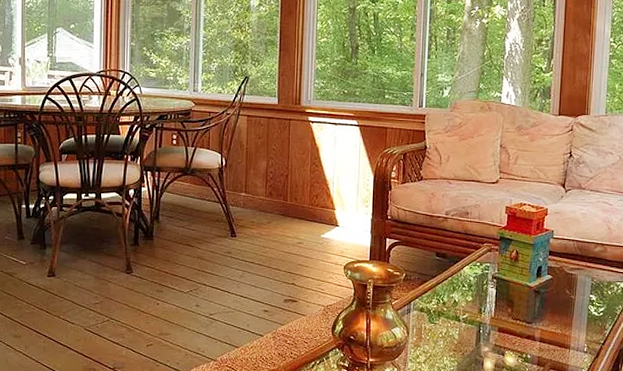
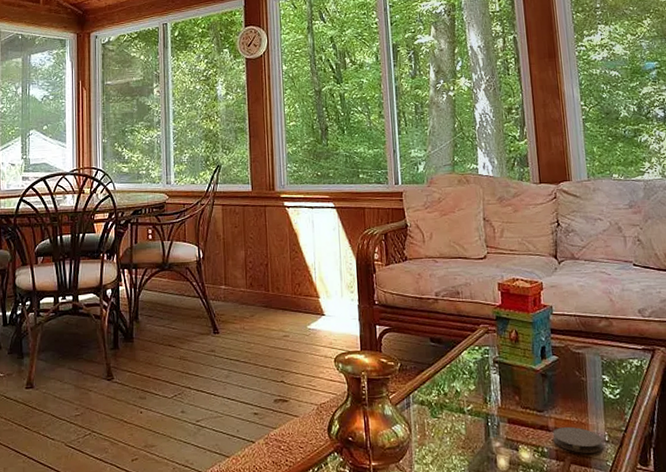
coaster: none [537,338,582,361] -> present [552,427,604,453]

